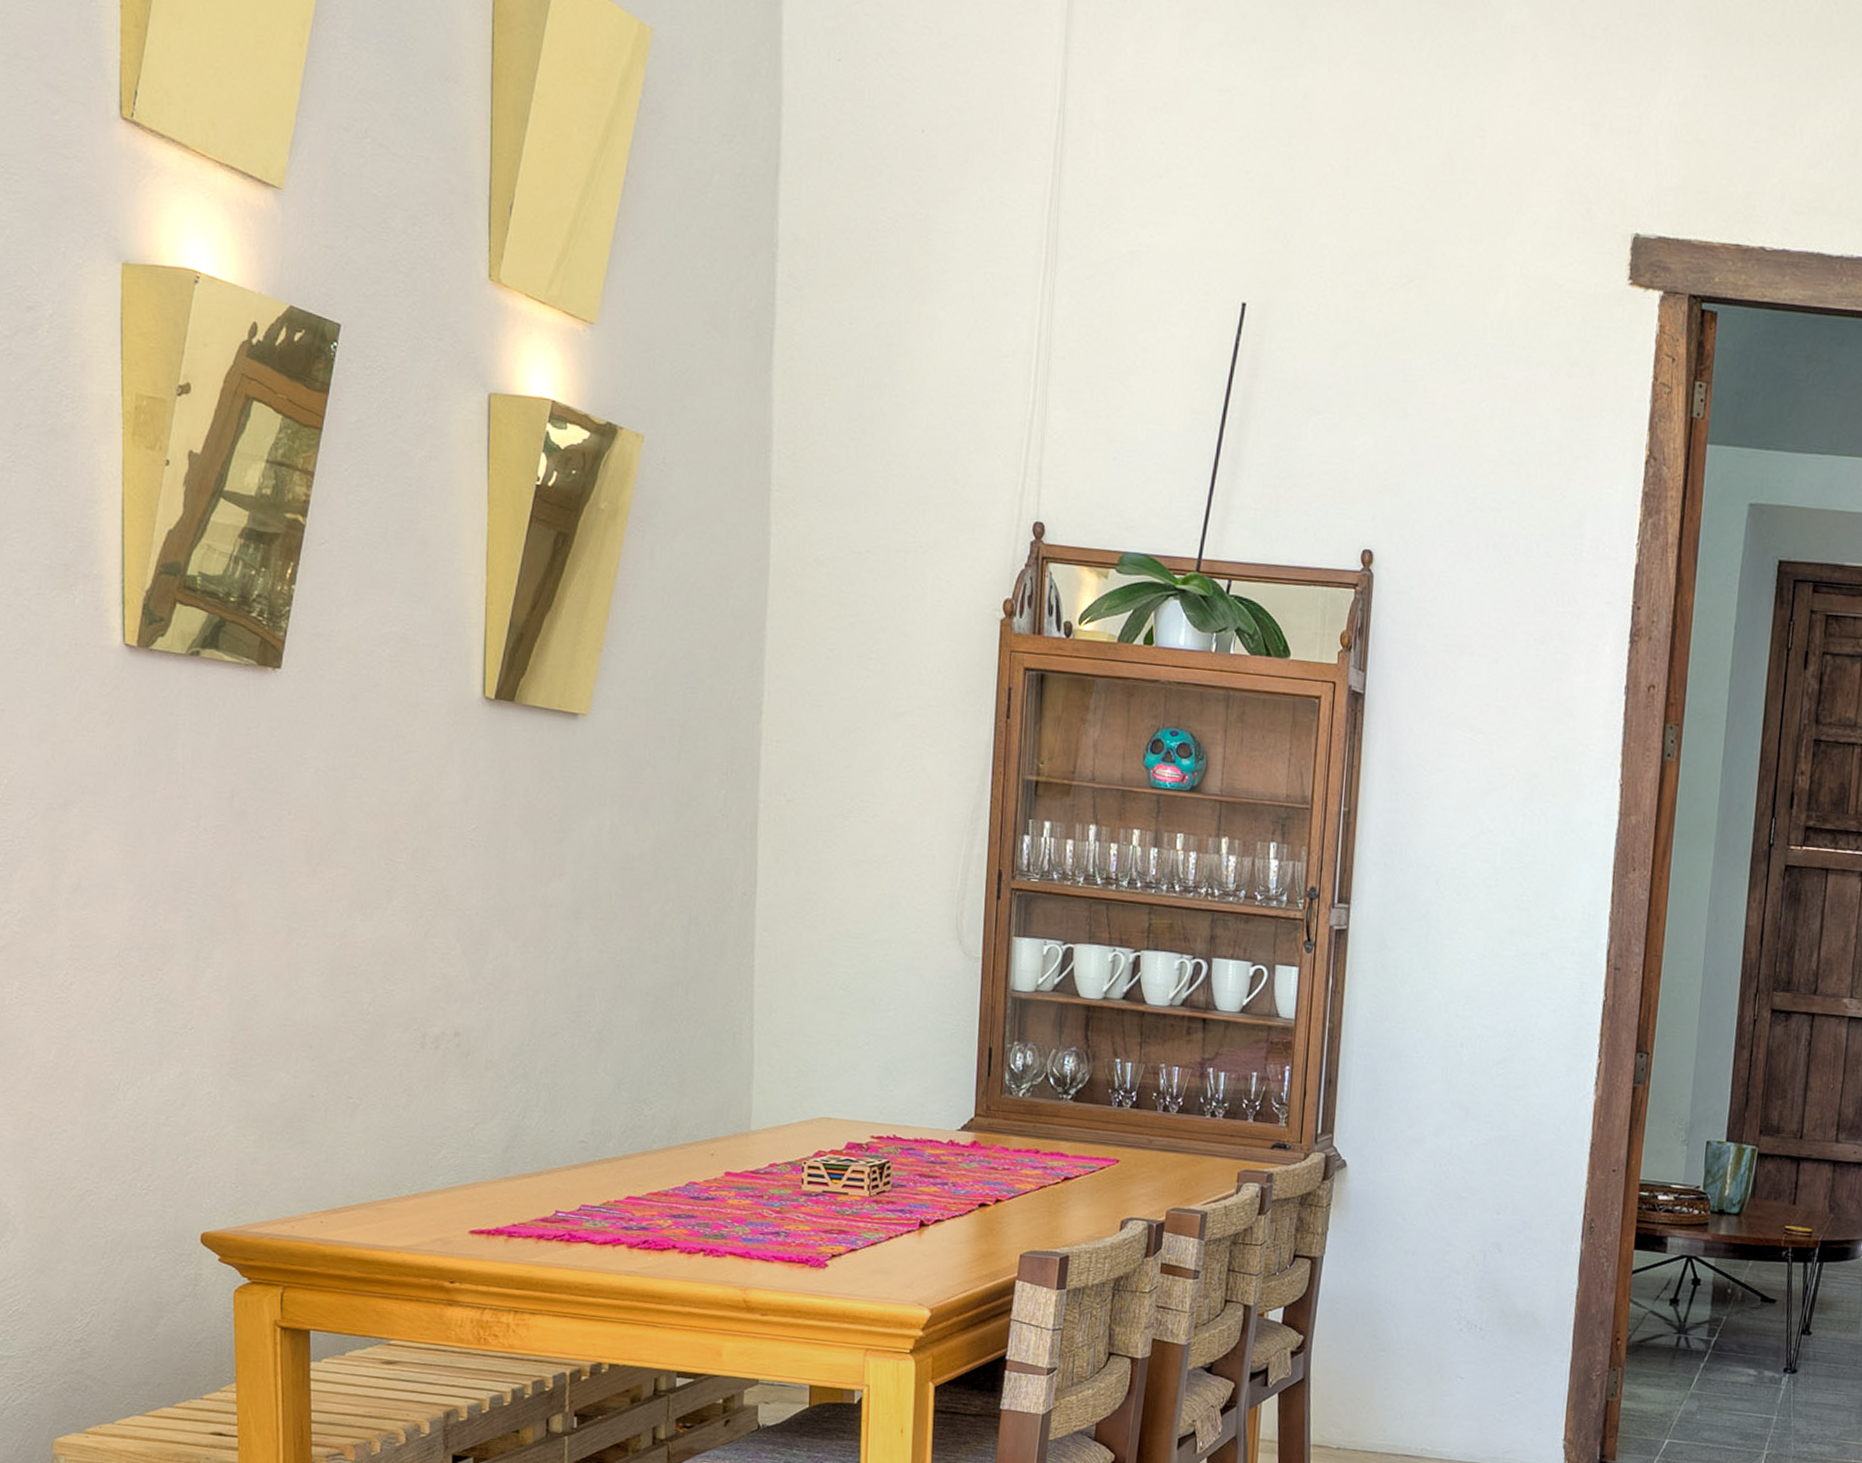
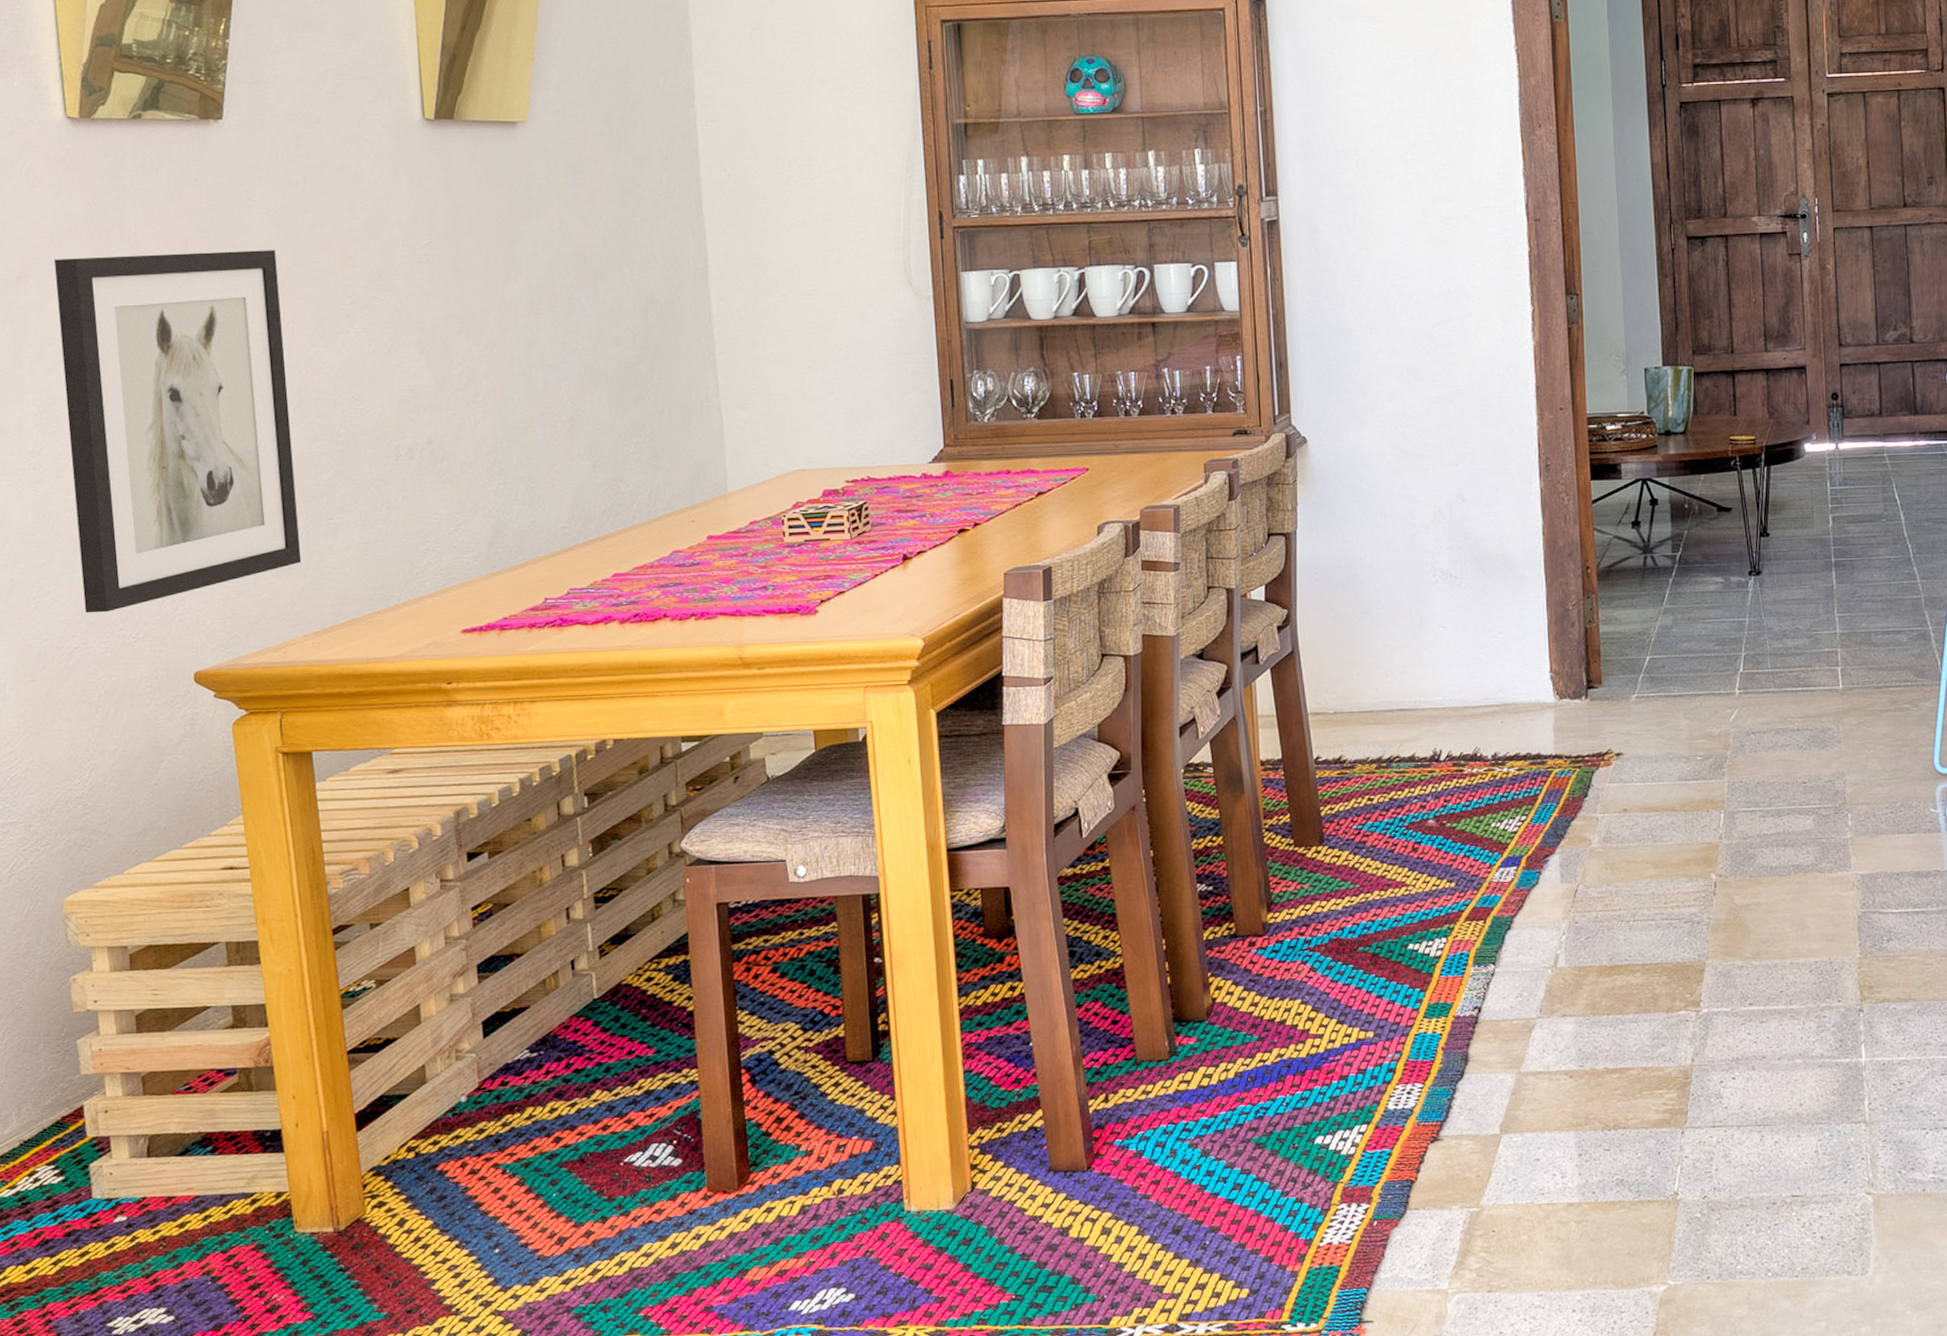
wall art: none [99,790,321,1160] -> present [53,250,302,613]

